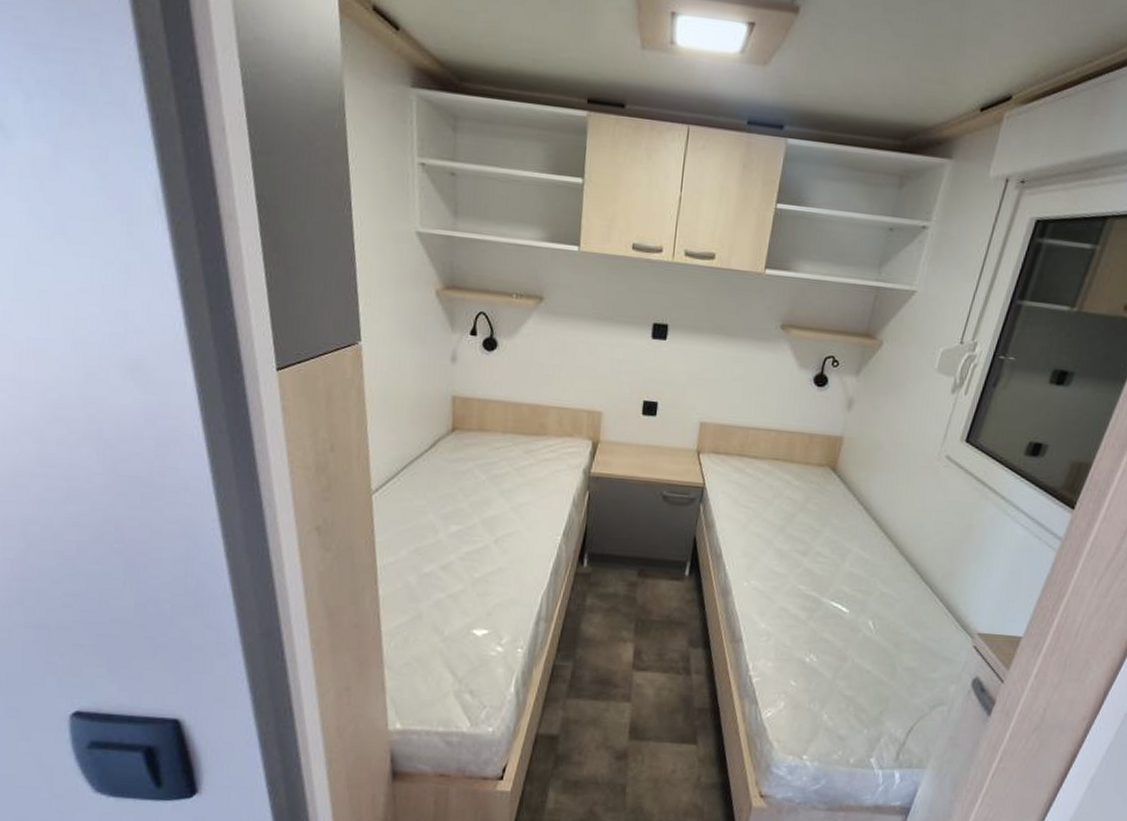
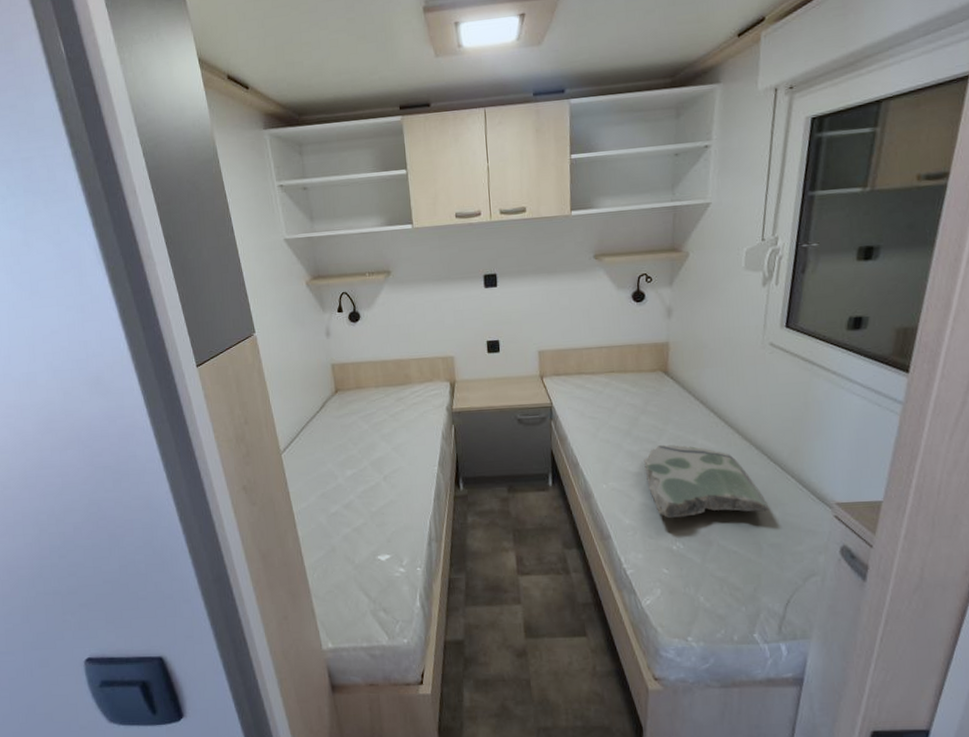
cushion: none [791,547,911,633] -> present [644,444,768,519]

